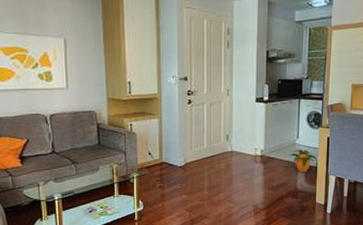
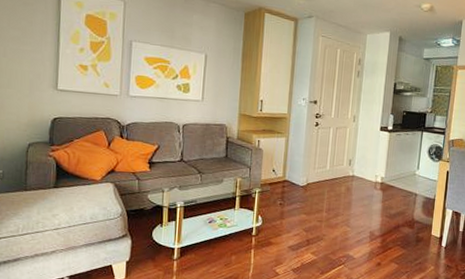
potted plant: present [289,149,318,172] -> none [408,179,436,203]

